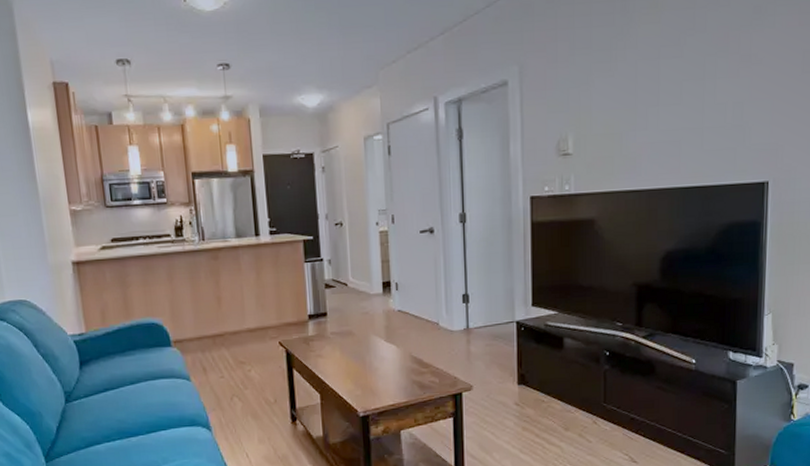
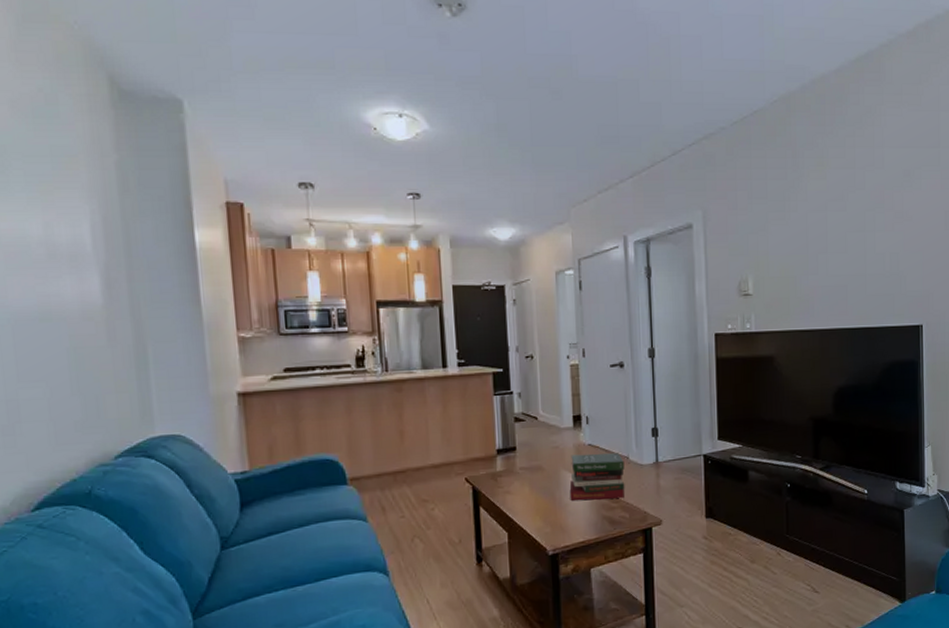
books: none [379,319,435,365] -> present [569,453,625,501]

